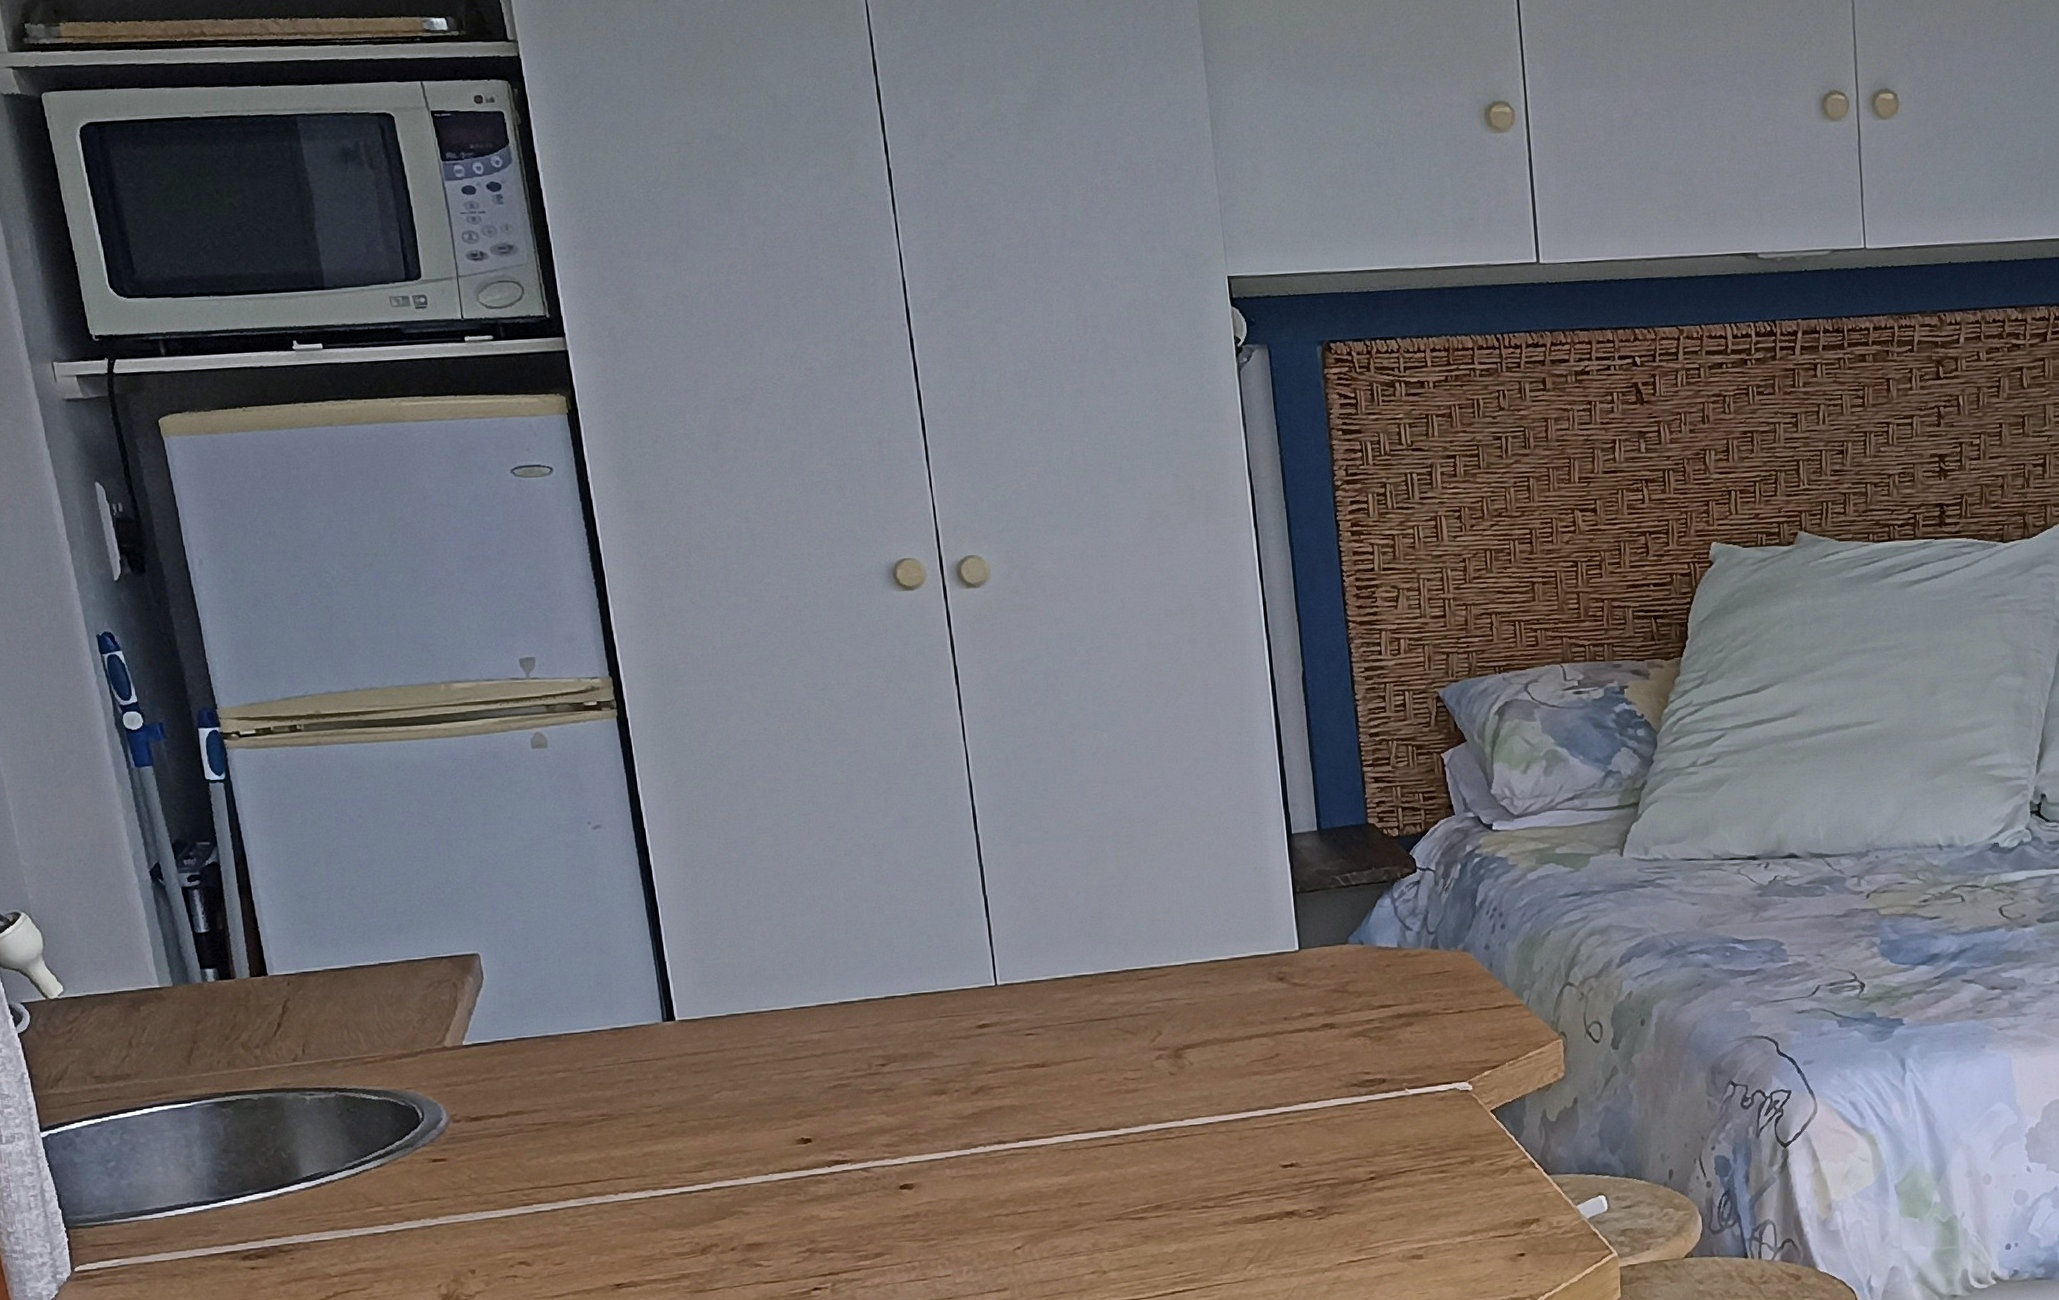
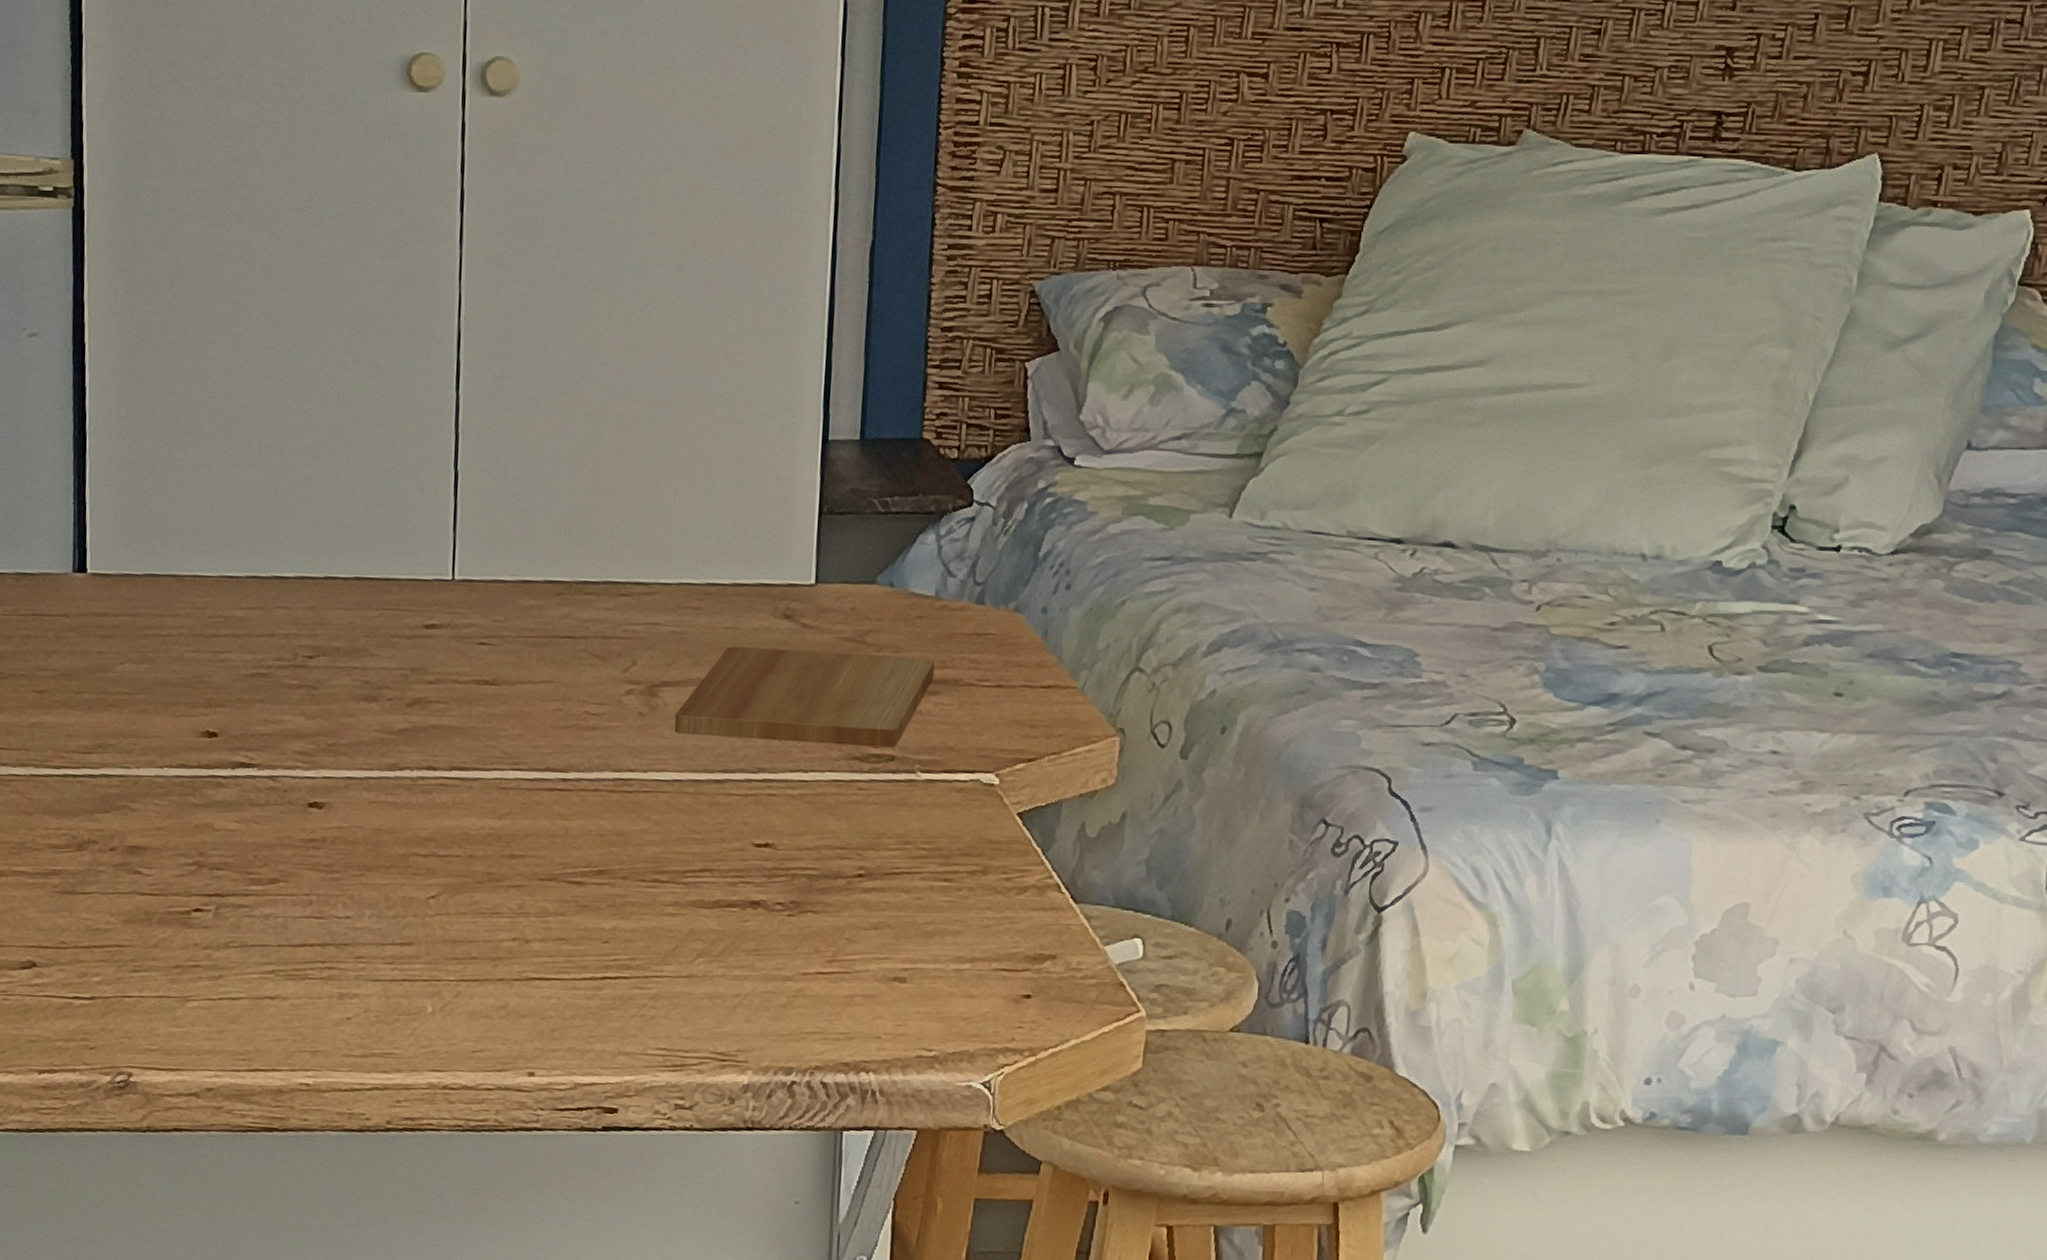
cutting board: none [1200,997,1408,1086] -> present [674,646,935,748]

